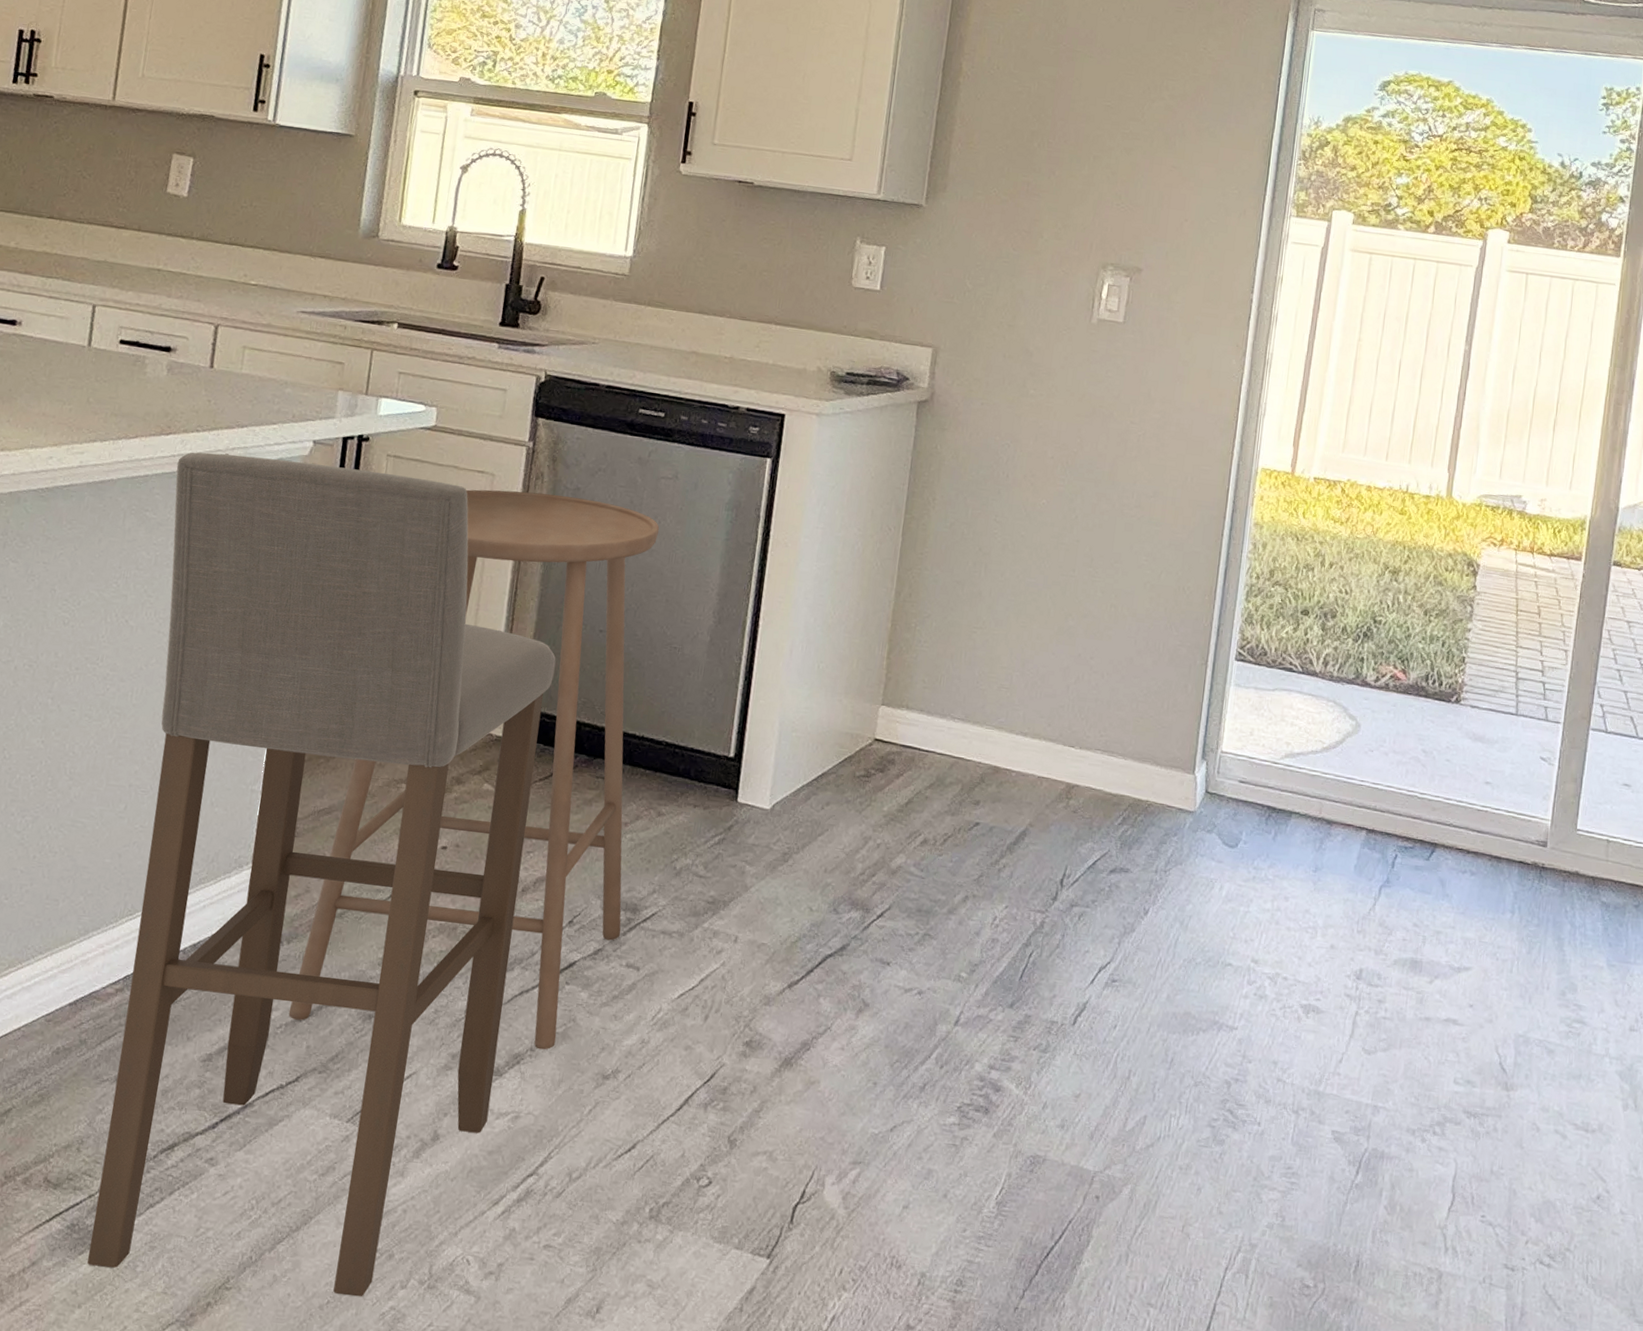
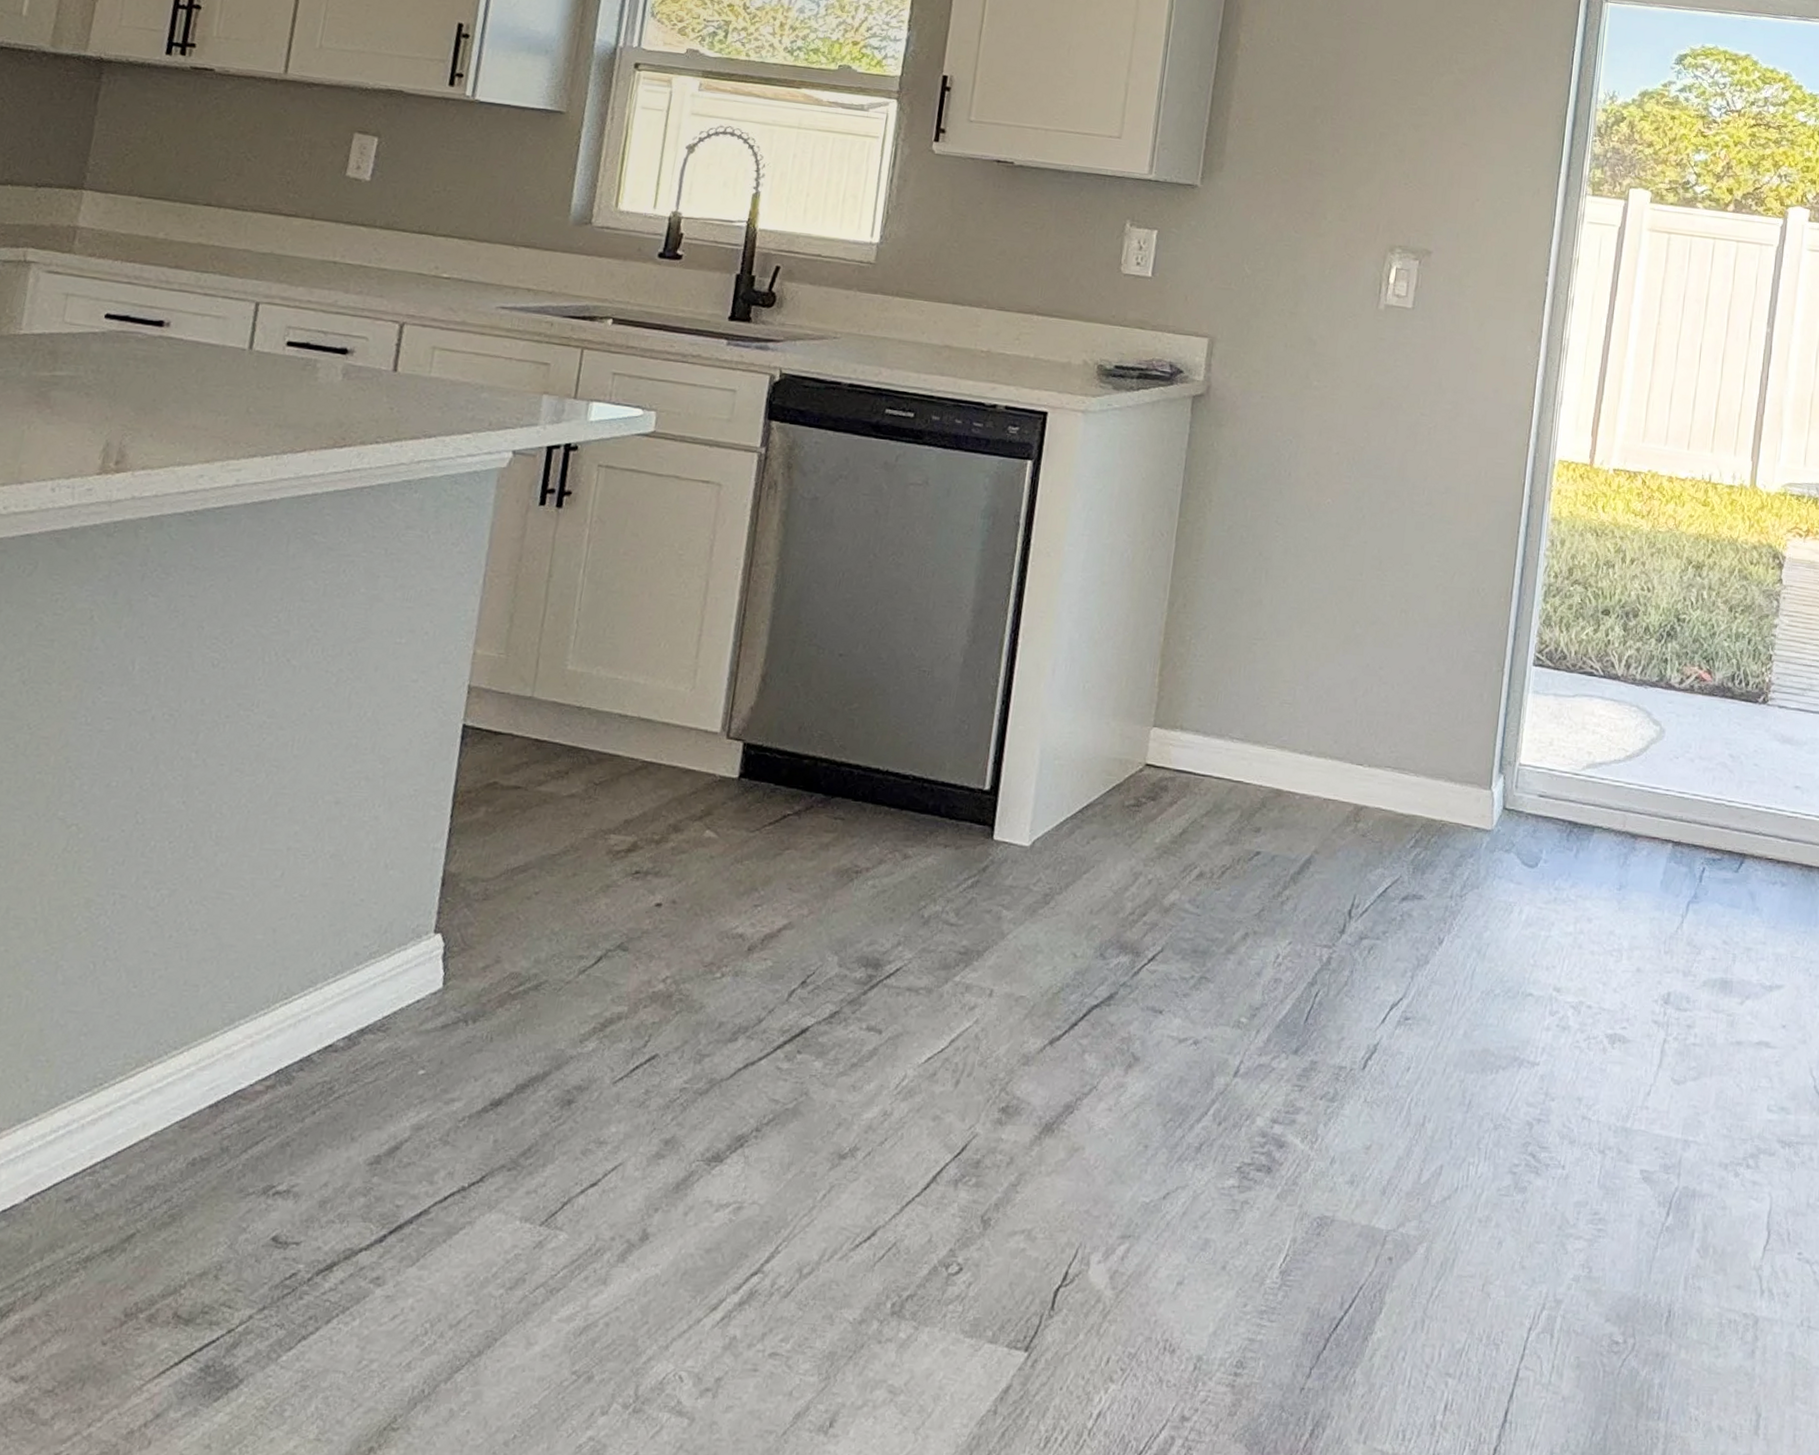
bar stool: present [87,452,556,1297] -> none [224,466,790,1428]
stool: present [288,489,660,1050] -> none [472,501,908,1130]

